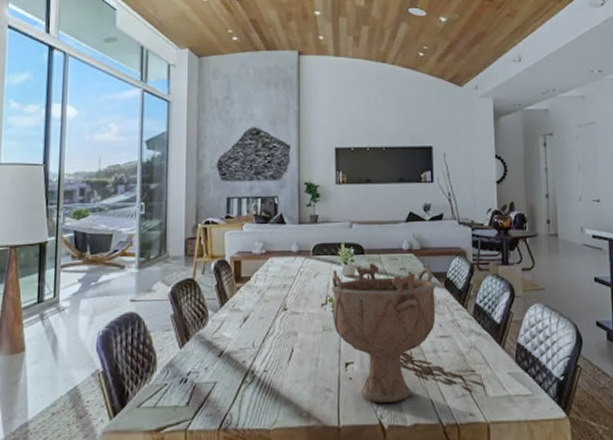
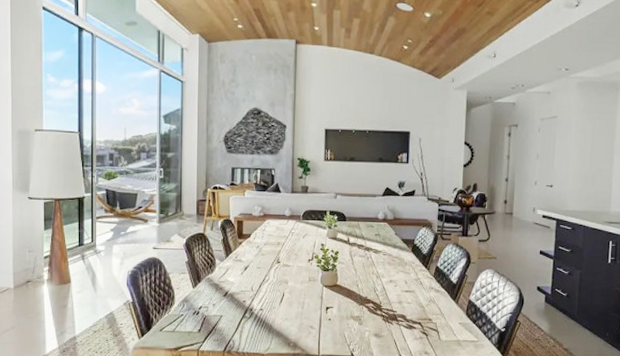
decorative bowl: present [331,263,436,403] -> none [316,228,404,340]

